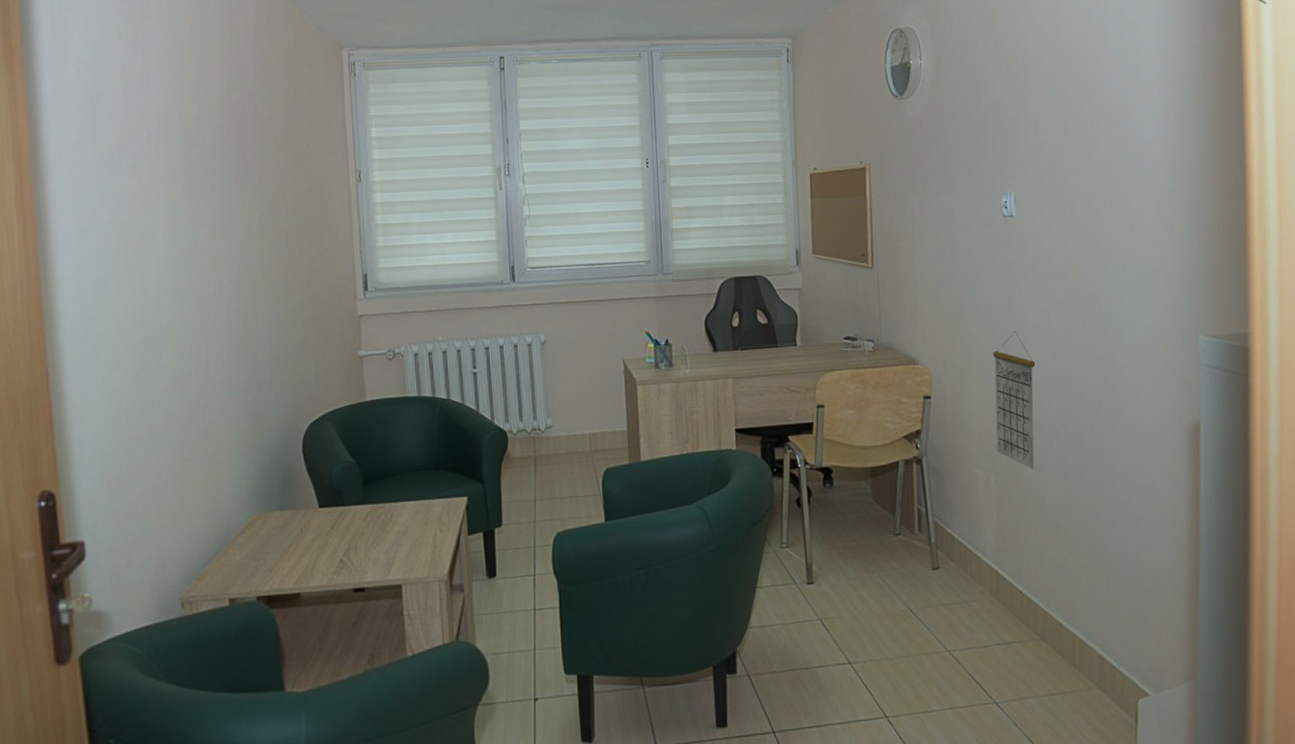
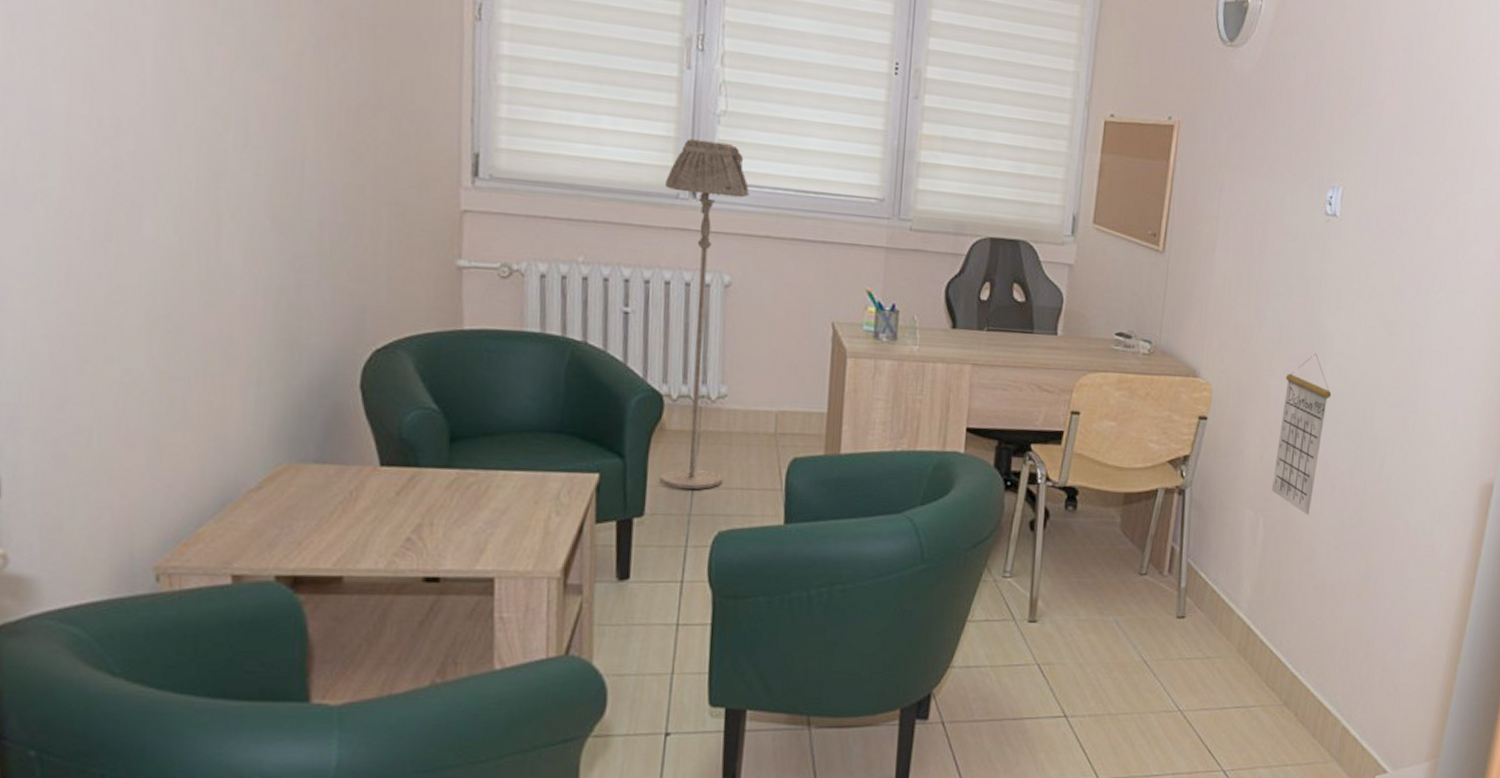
floor lamp: none [493,238,557,502] -> present [659,138,750,489]

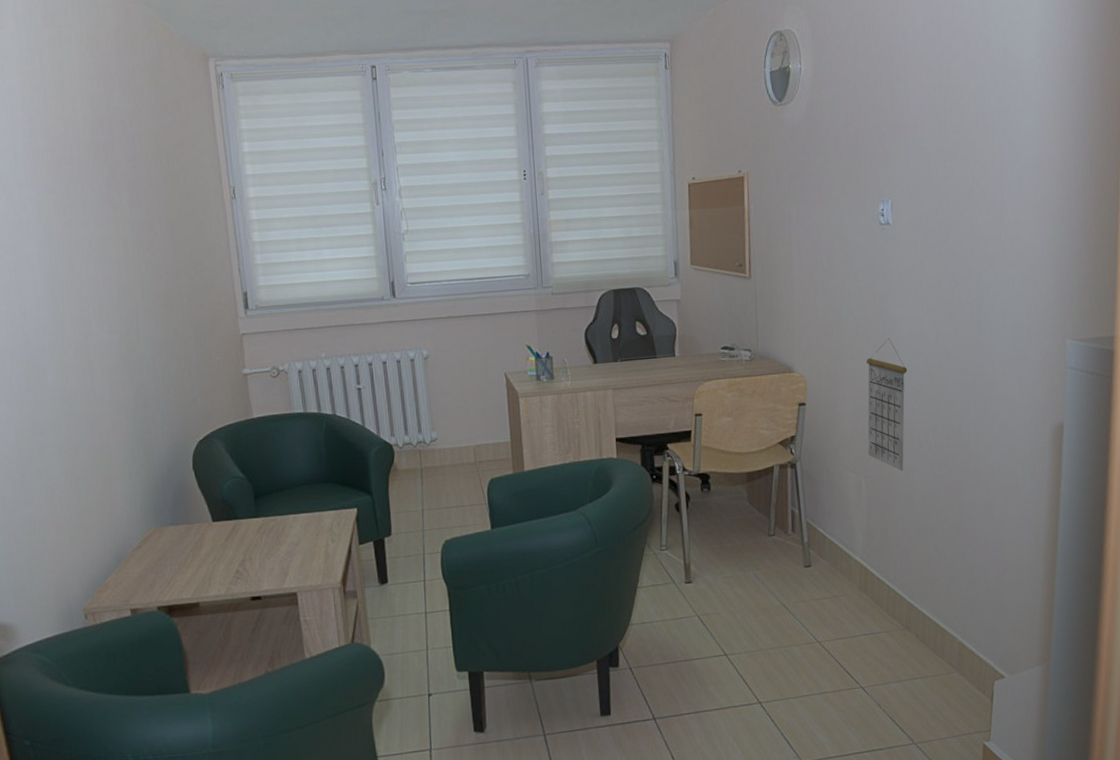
floor lamp: present [659,138,750,489] -> none [373,253,443,512]

